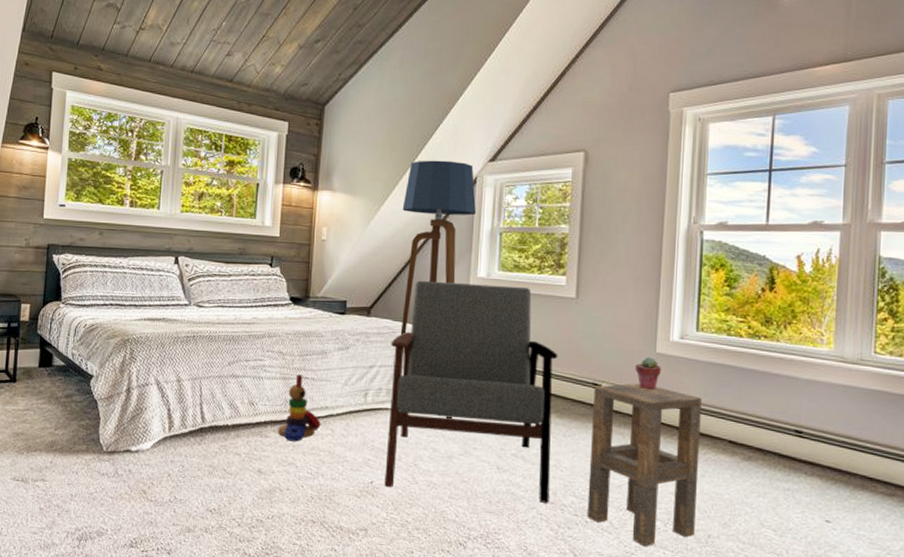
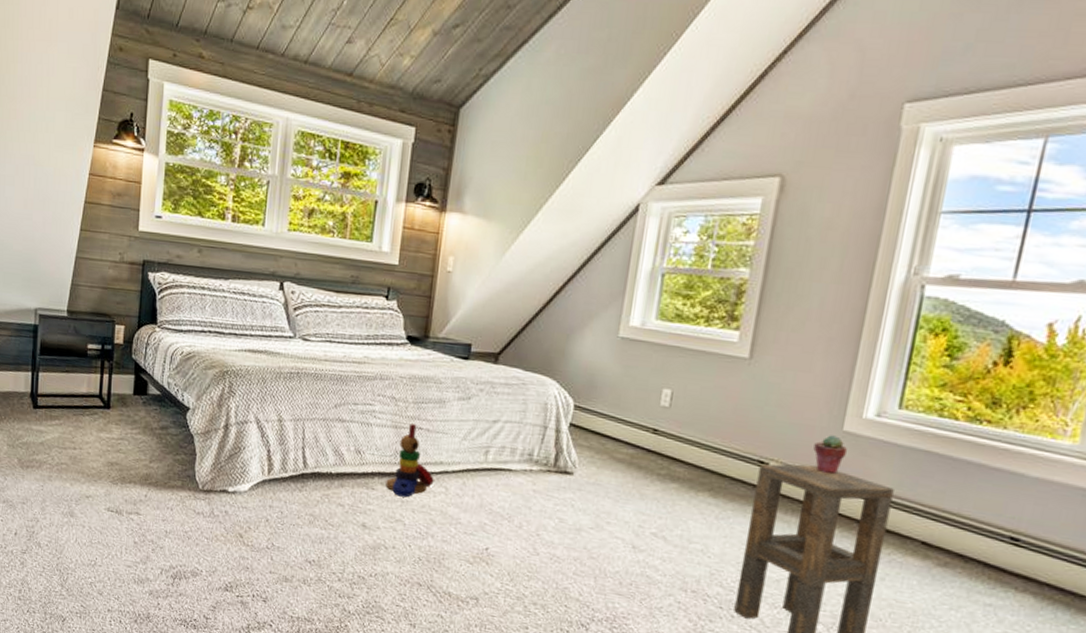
armchair: present [384,280,558,503] -> none [501,325,719,591]
floor lamp: present [400,160,477,420] -> none [531,180,637,488]

